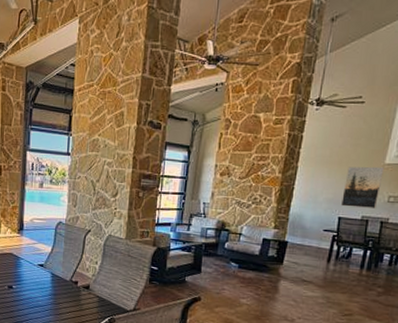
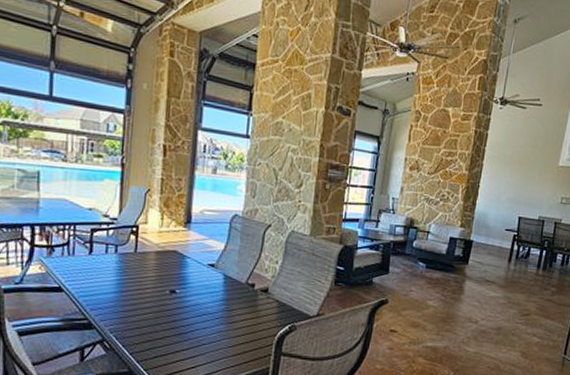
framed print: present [341,166,384,208] -> none [521,167,558,209]

